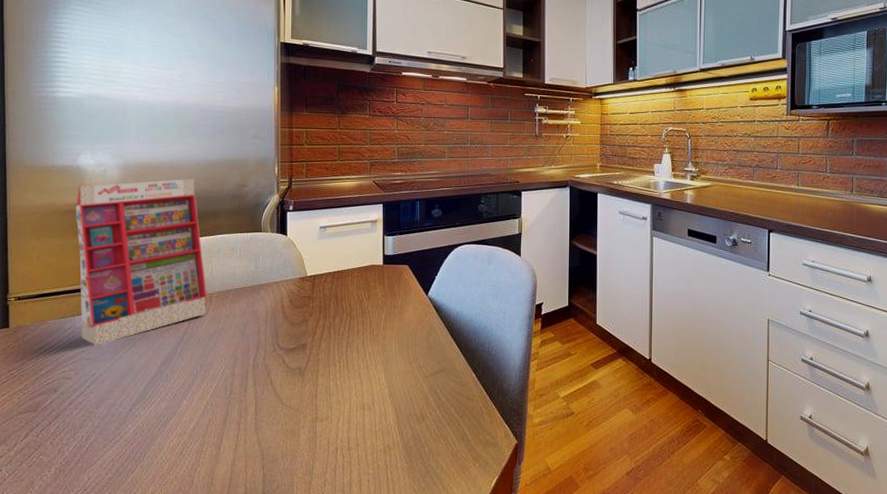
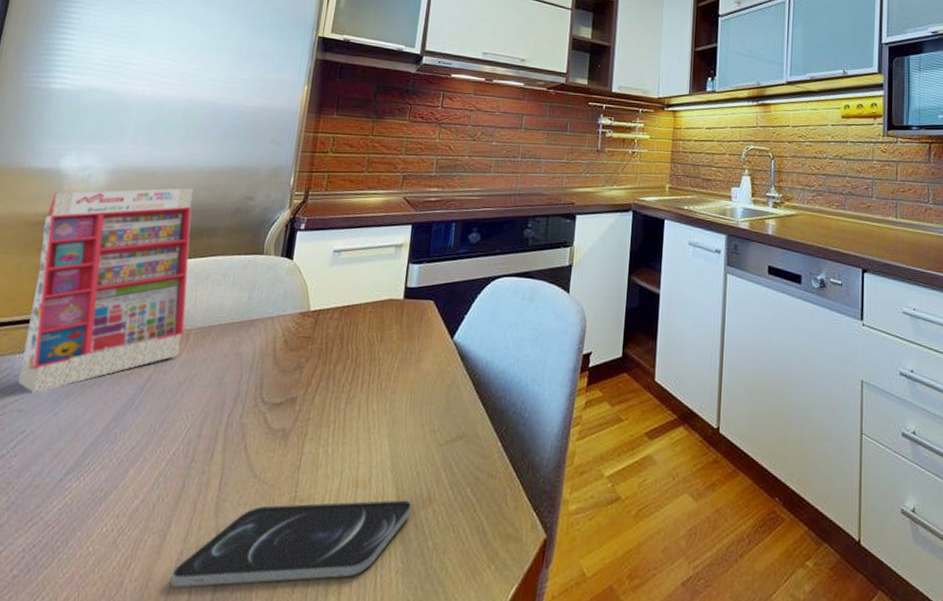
smartphone: none [229,418,409,484] -> present [170,500,412,588]

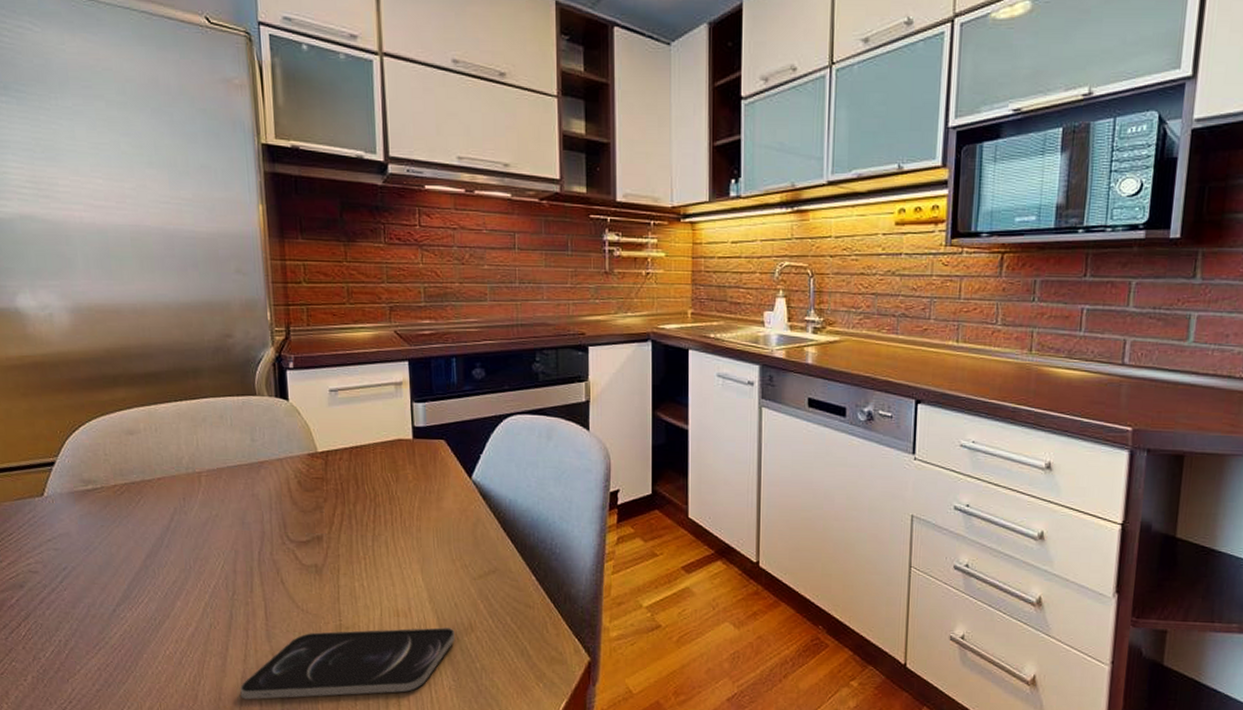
gift box: present [18,187,193,393] -> none [19,325,195,534]

